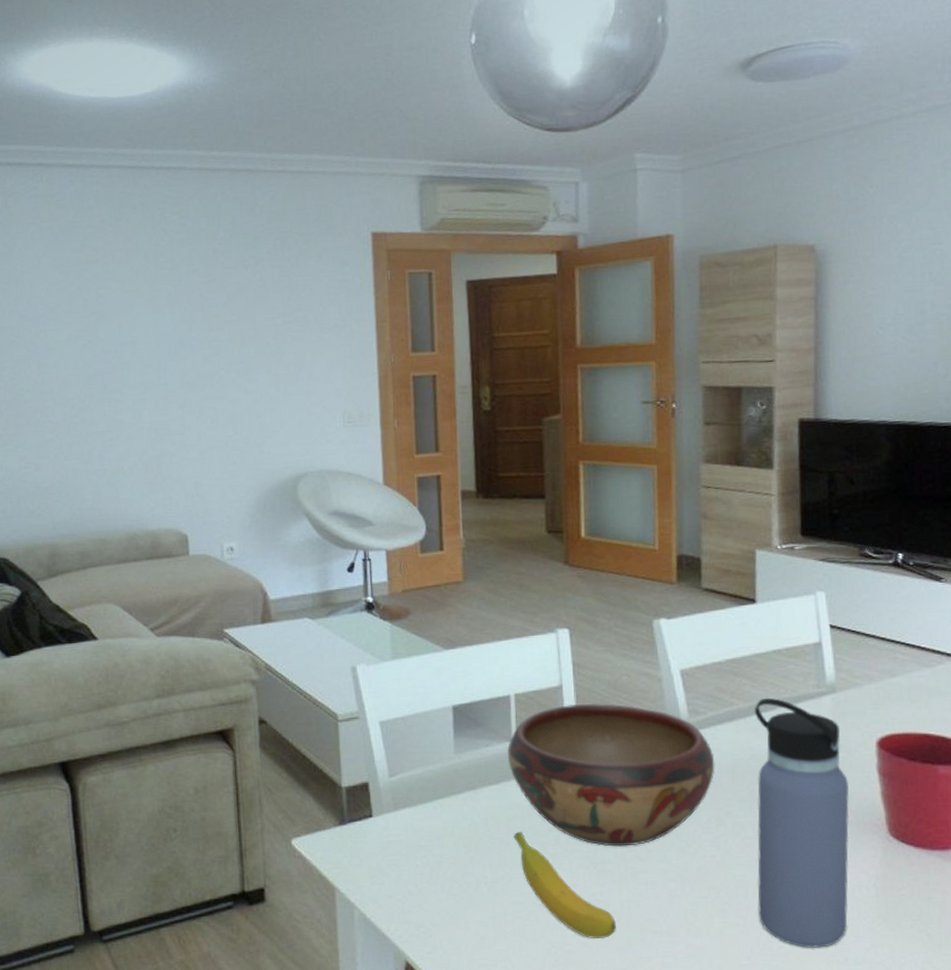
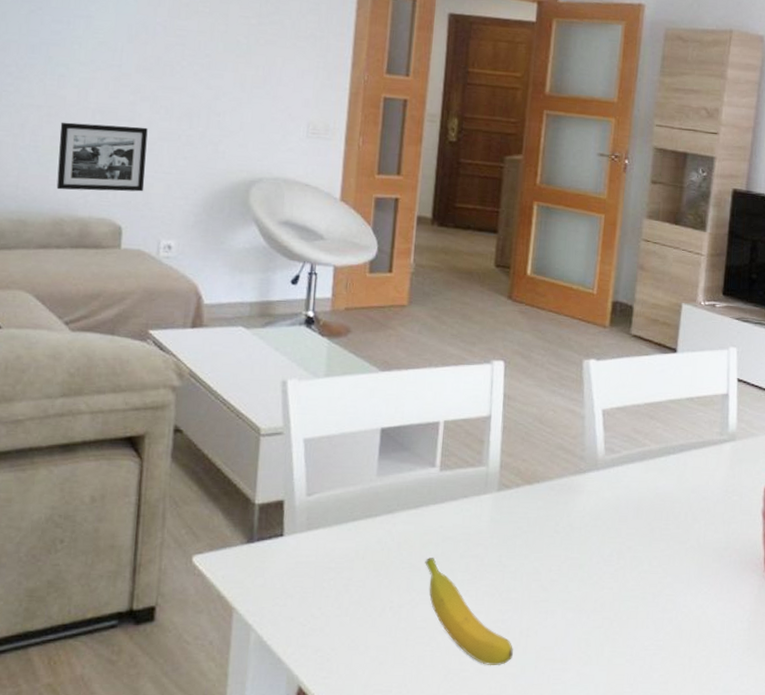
picture frame: none [122,438,202,507] -> present [56,122,148,192]
decorative bowl: present [507,703,715,847] -> none [429,435,624,576]
water bottle: present [755,698,850,948] -> none [644,442,737,677]

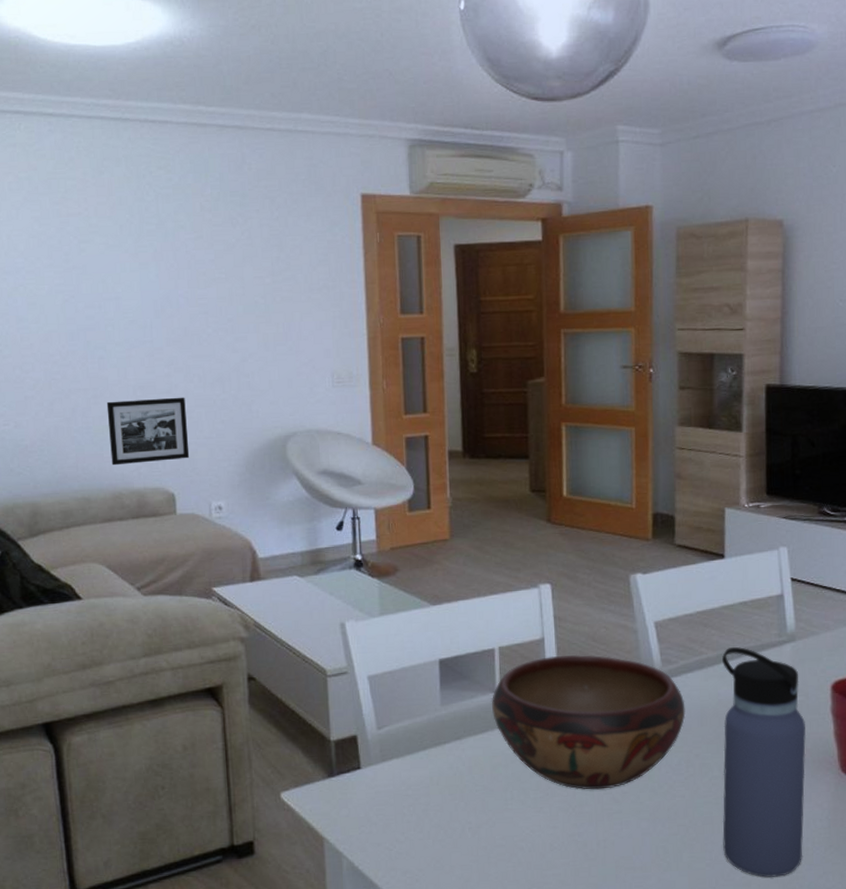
banana: present [425,558,513,666] -> none [497,779,593,878]
decorative bowl: none [429,435,624,576] -> present [491,654,686,790]
water bottle: none [644,442,737,677] -> present [722,647,806,877]

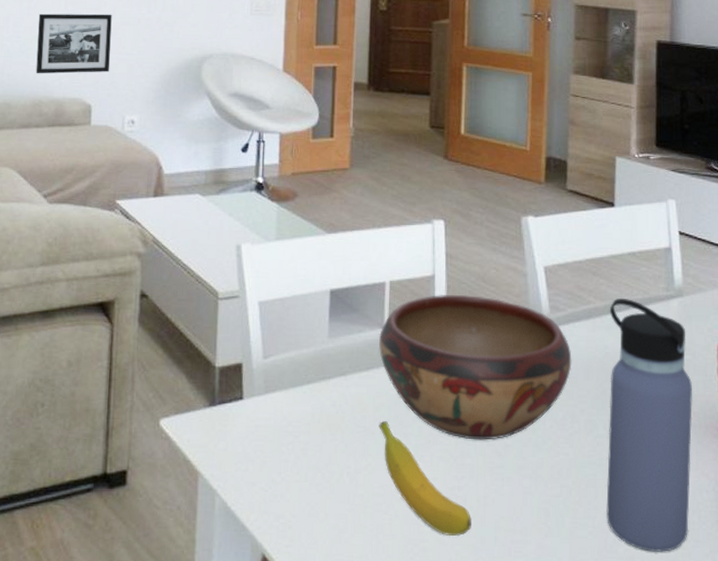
banana: none [497,779,593,878] -> present [379,421,471,537]

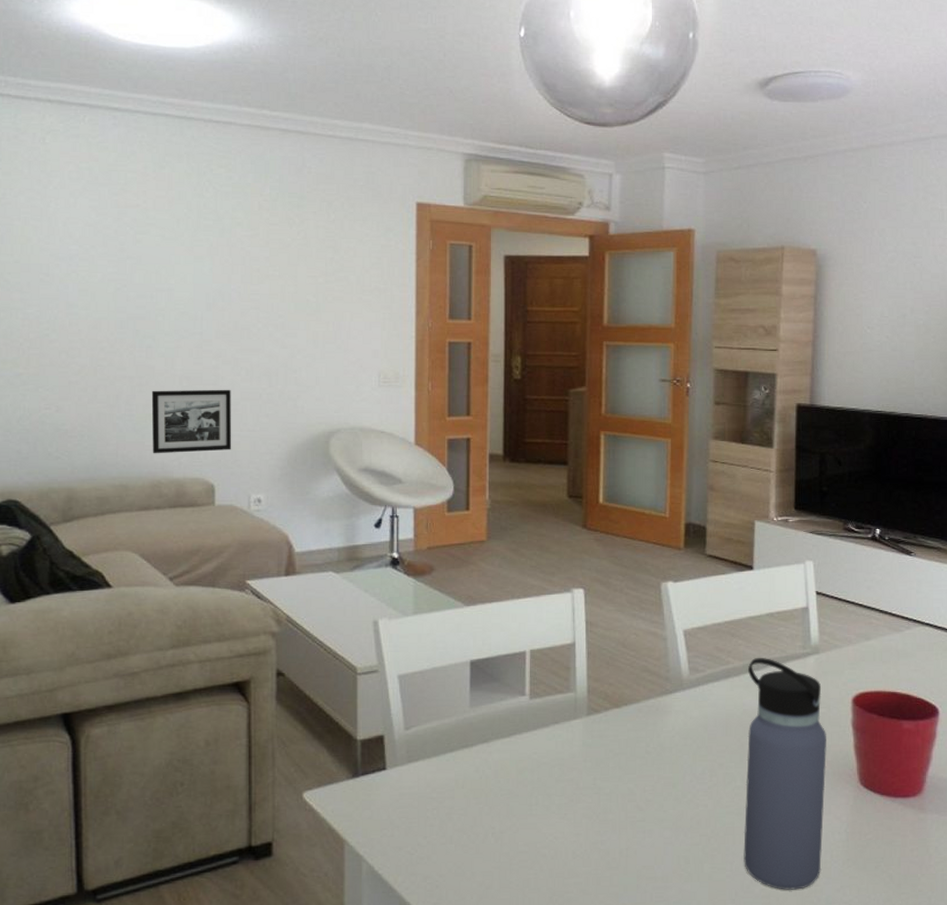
decorative bowl: present [378,294,572,441] -> none [520,660,711,797]
banana: present [379,421,471,537] -> none [522,784,614,887]

